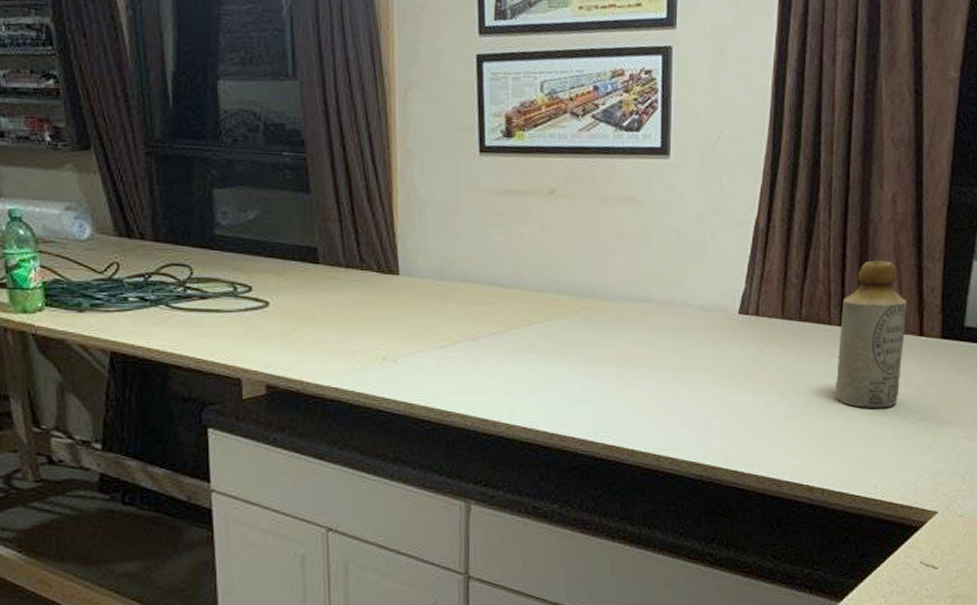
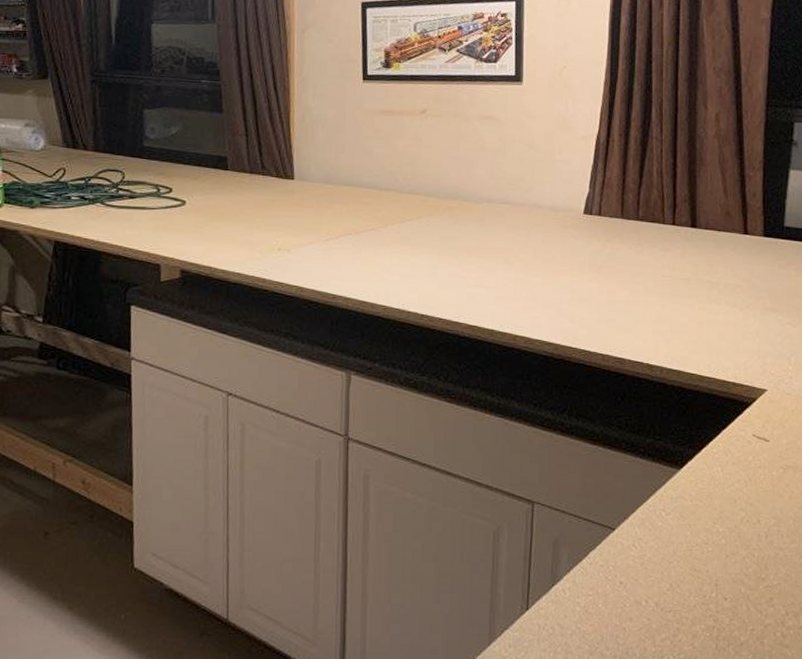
bottle: present [835,260,907,408] -> none [671,169,732,297]

